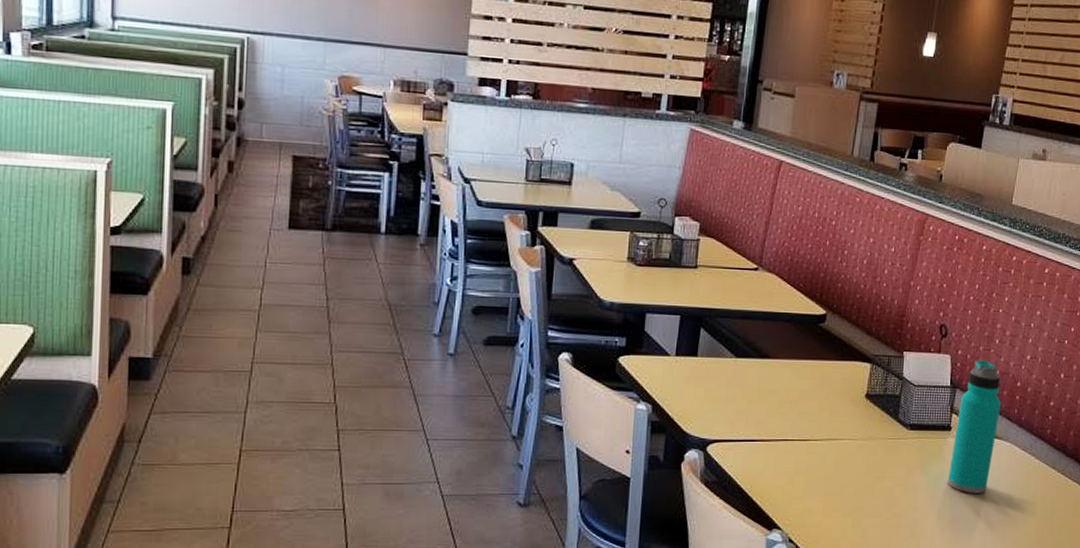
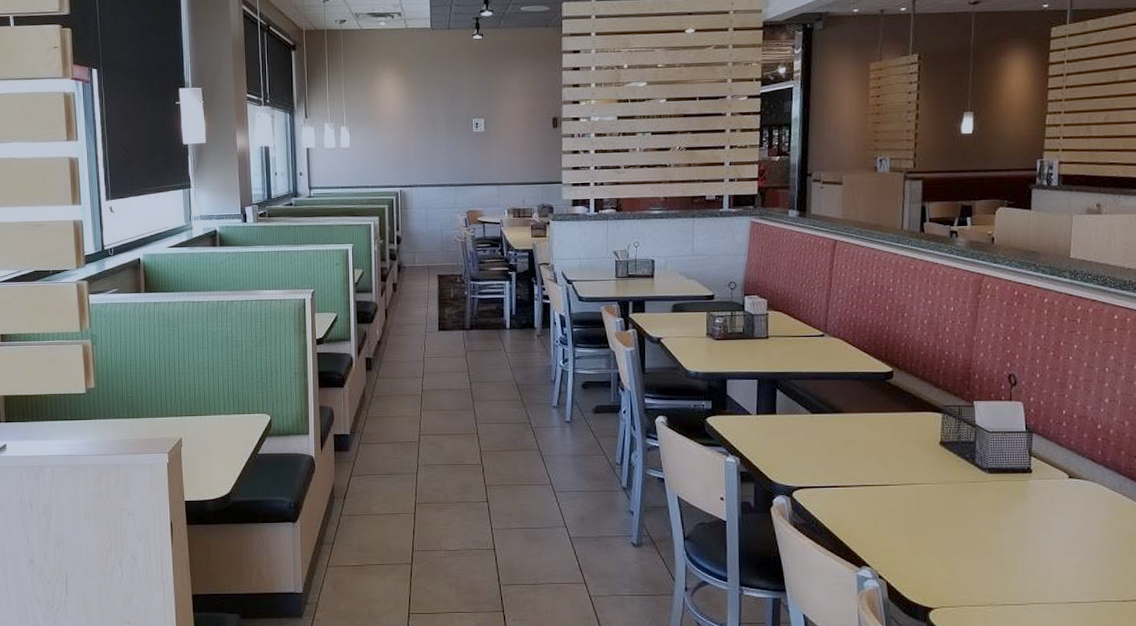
water bottle: present [947,359,1002,493] -> none [1033,405,1083,533]

